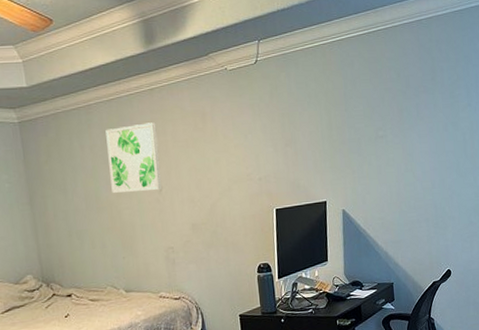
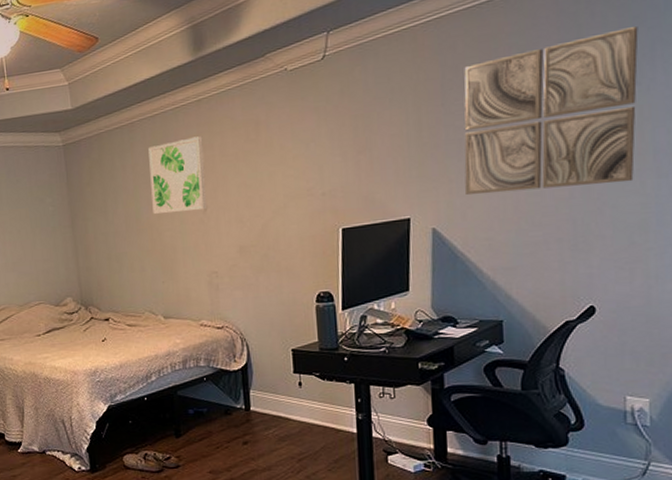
wall art: none [359,64,470,183] -> present [464,26,639,194]

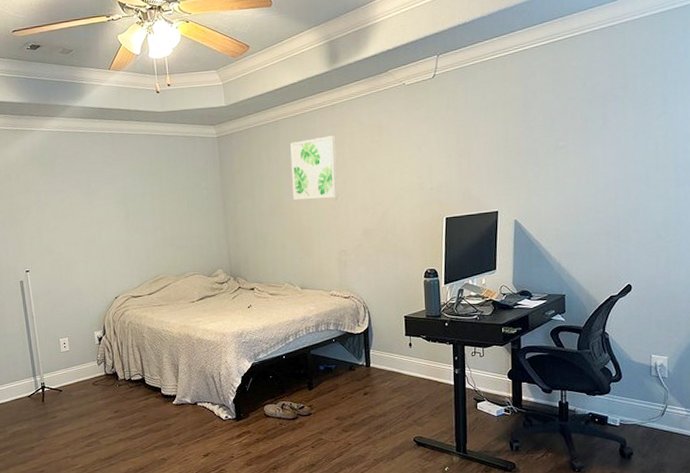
wall art: present [464,26,639,194] -> none [539,69,666,194]

